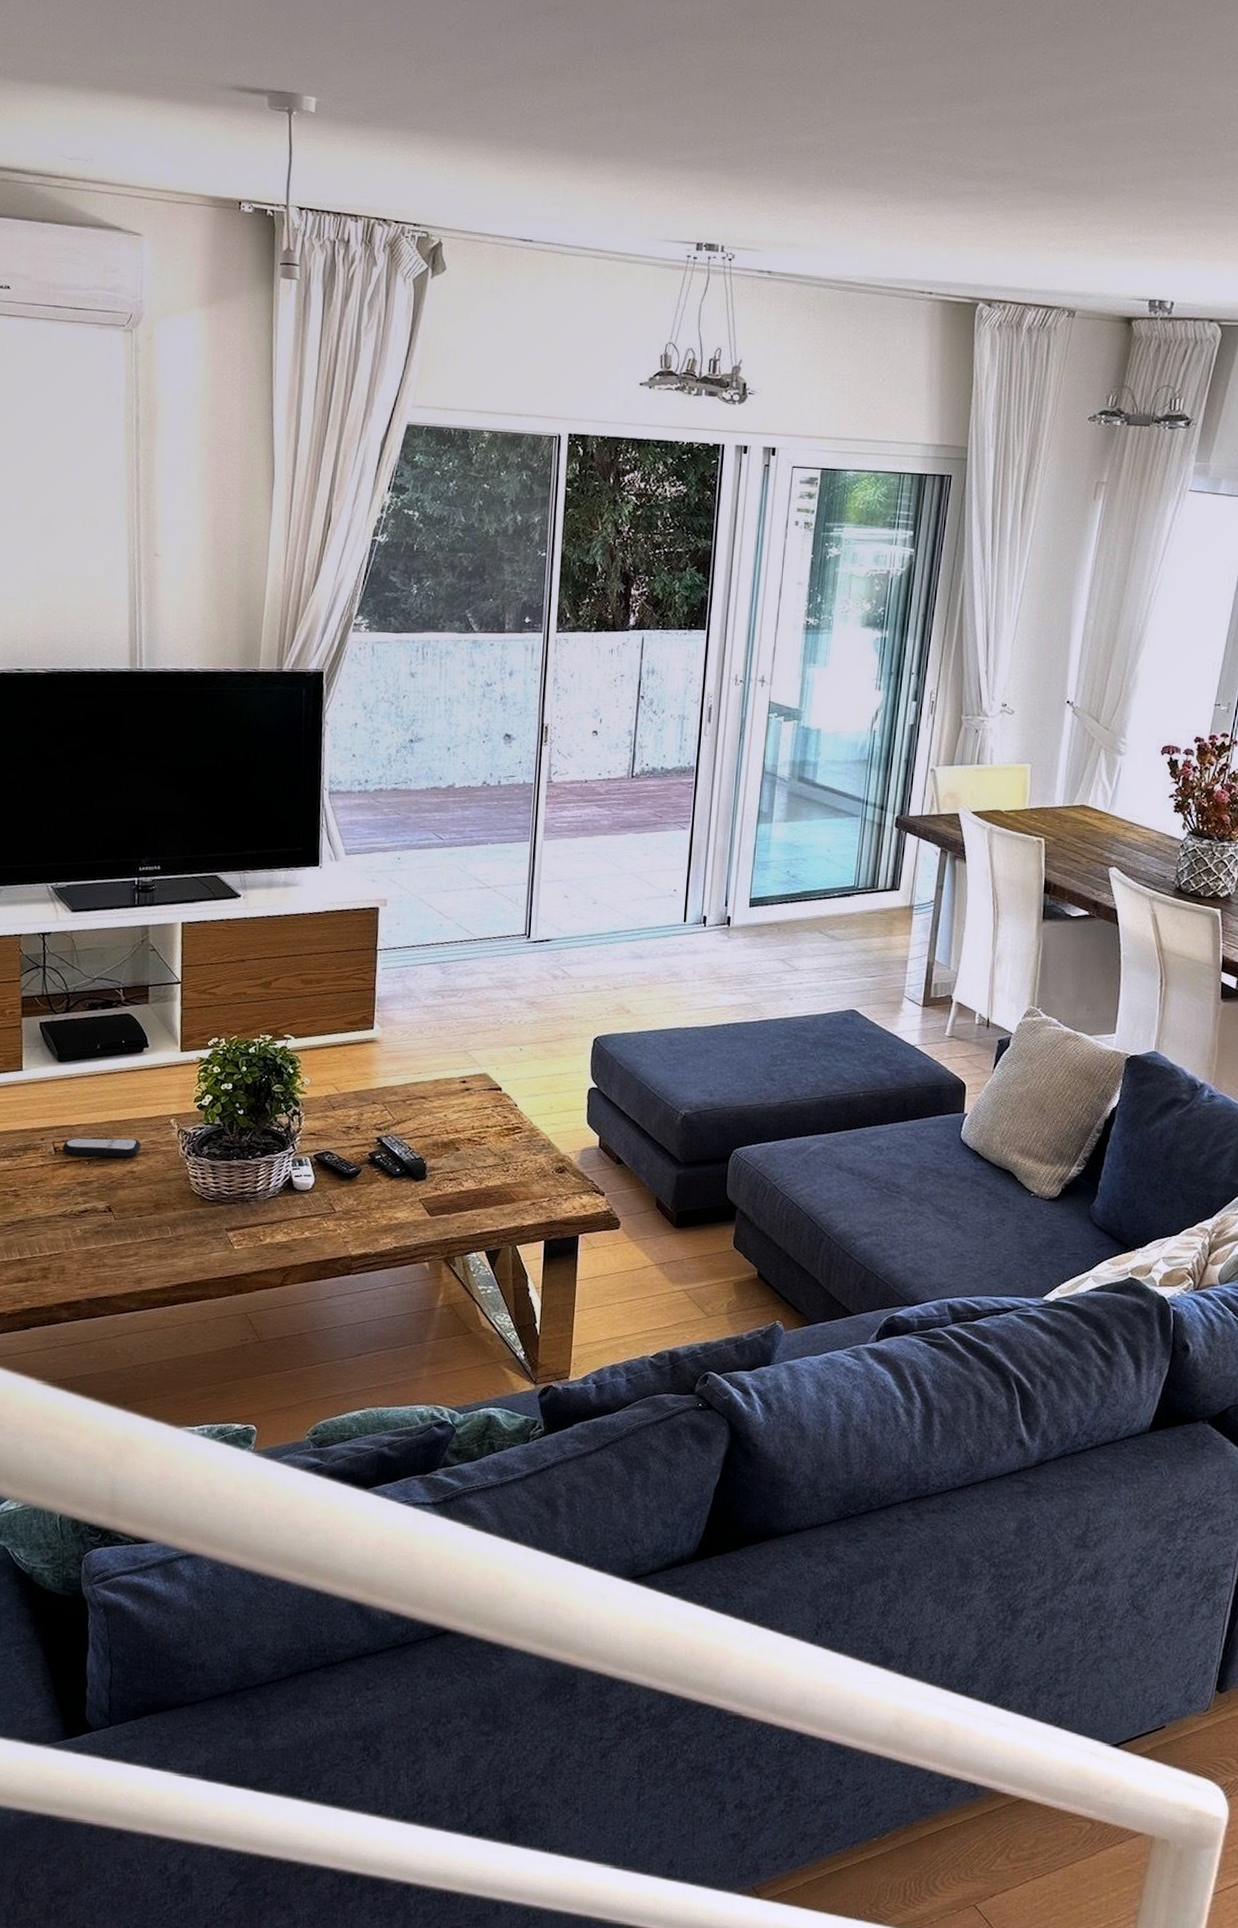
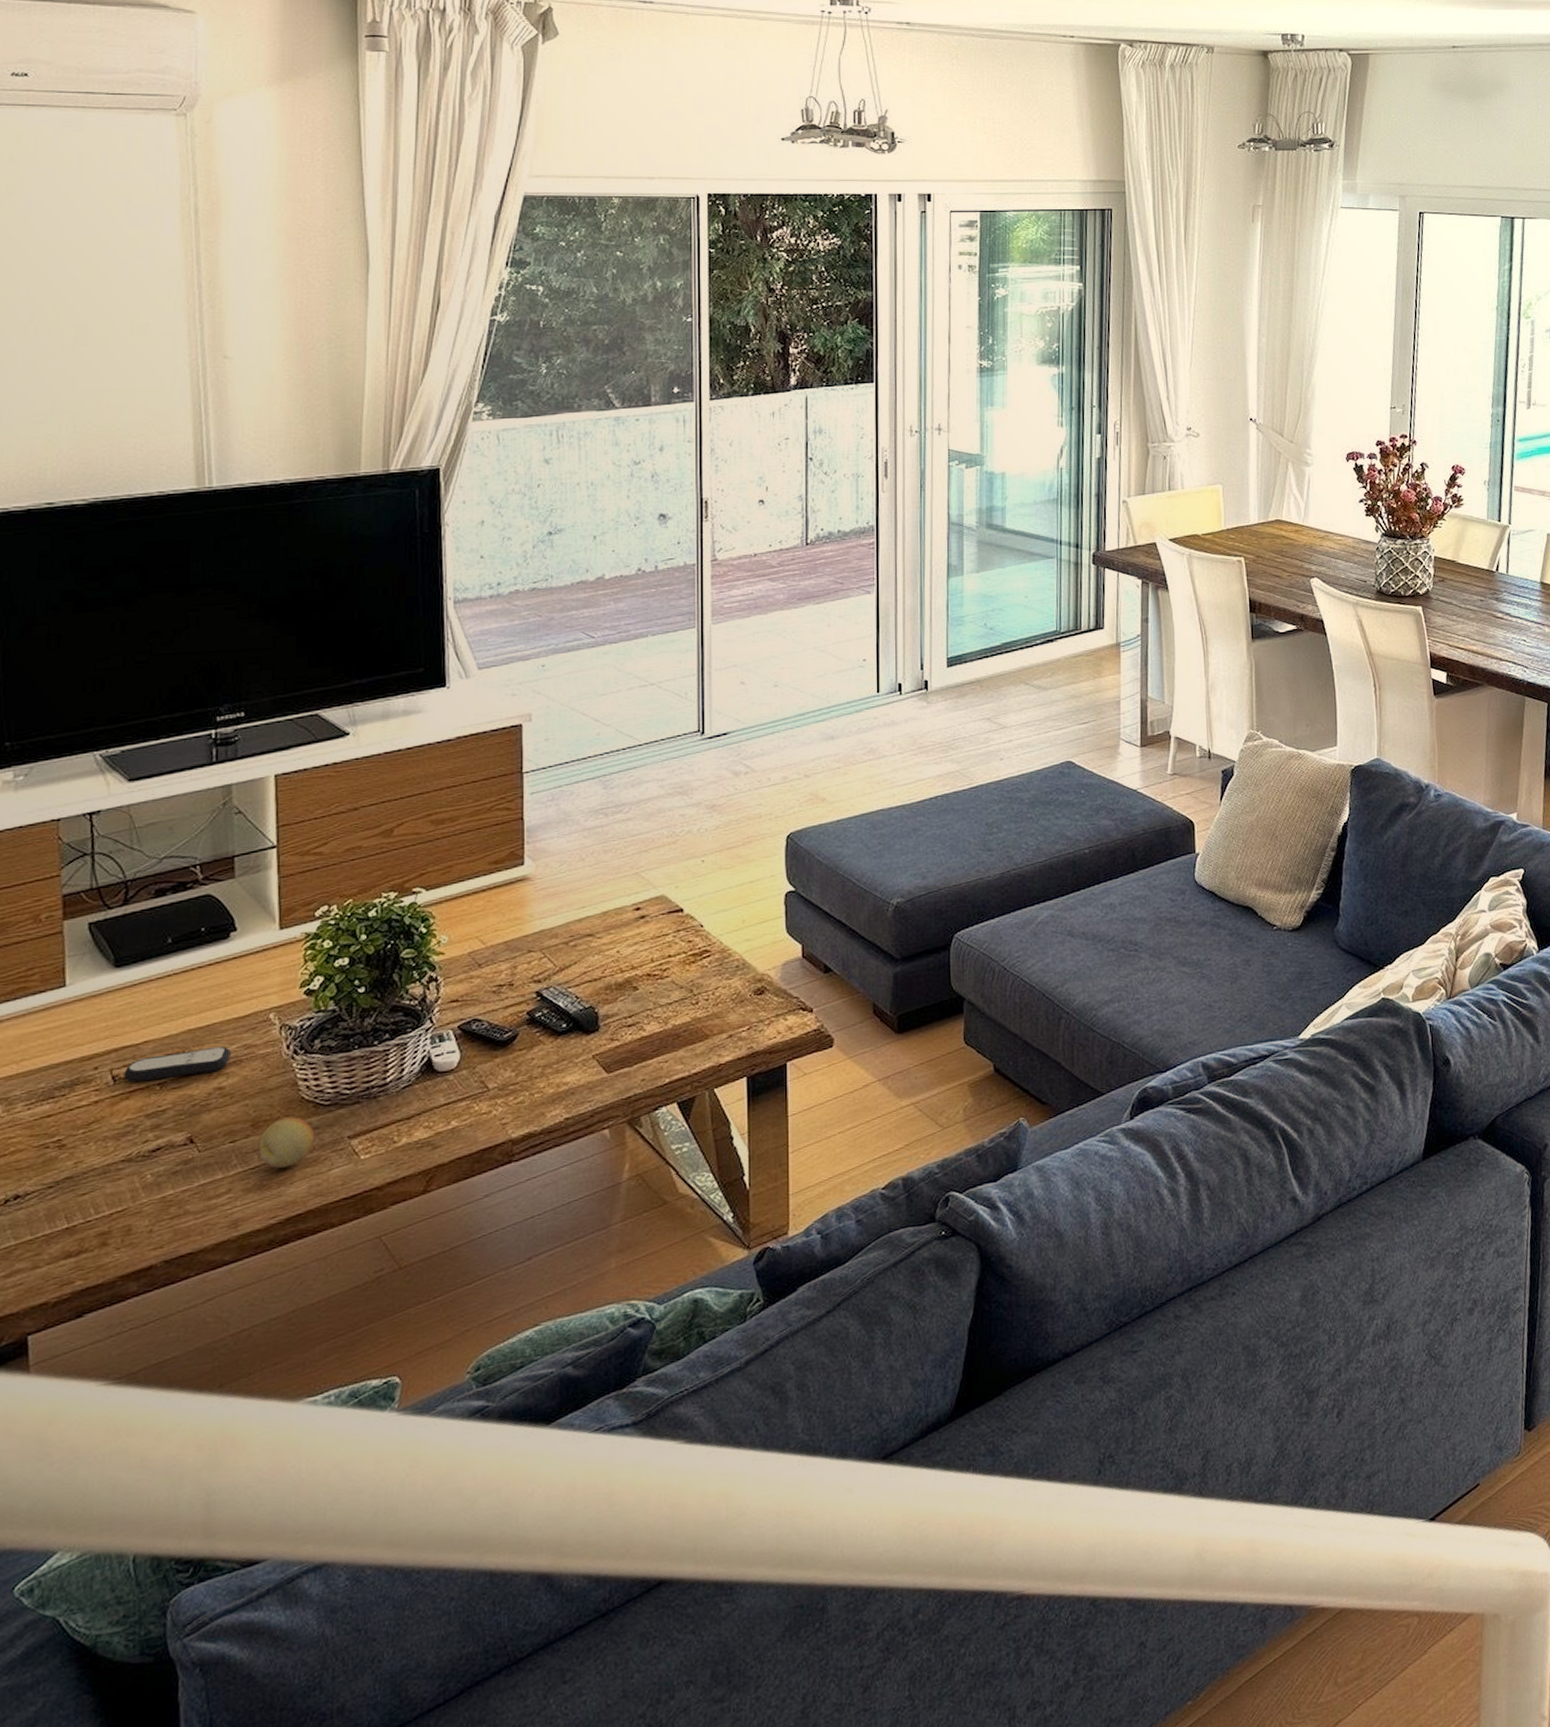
fruit: none [159,1204,201,1244] -> present [259,1117,315,1169]

